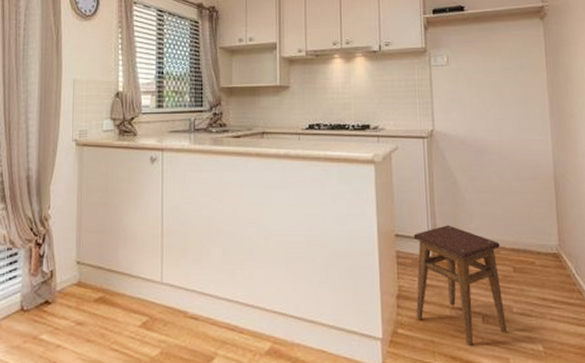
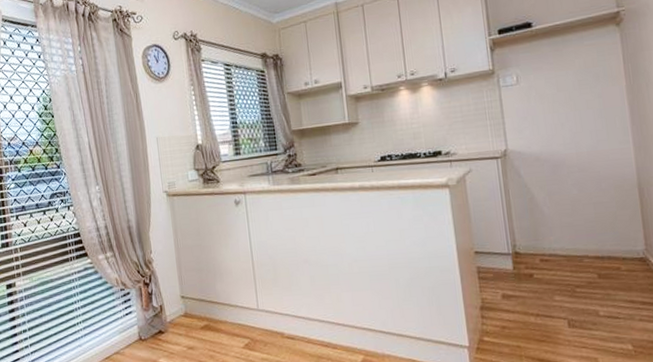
stool: present [413,225,507,347] -> none [493,239,594,350]

